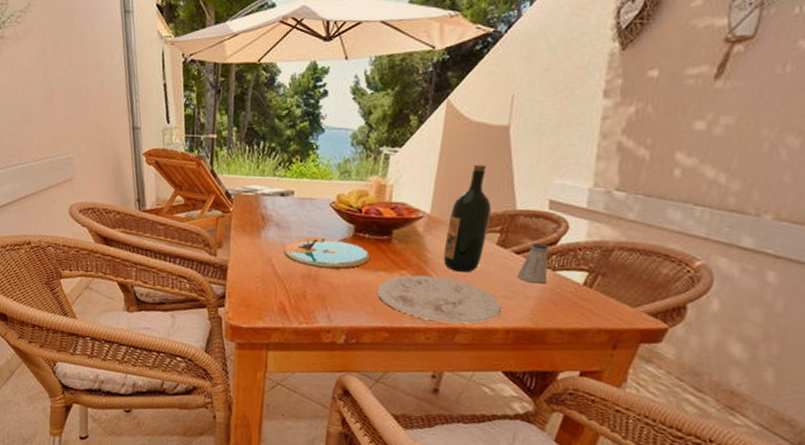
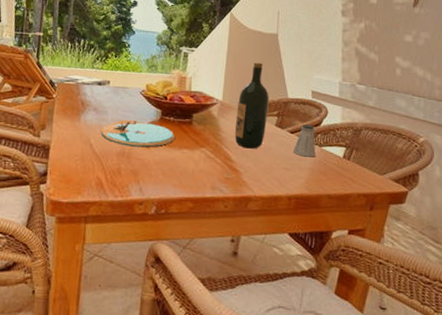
plate: present [376,275,502,324] -> none [181,151,283,193]

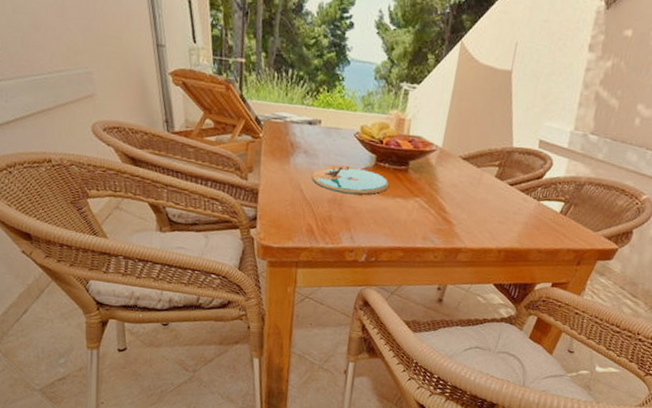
wine bottle: present [234,62,269,149] -> none [451,104,493,201]
saltshaker: present [292,124,316,157] -> none [509,177,536,211]

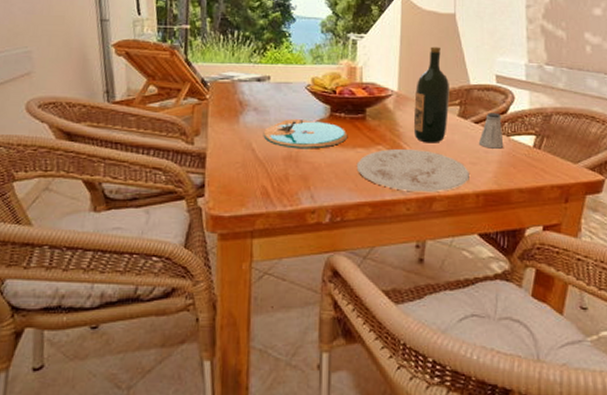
plate: none [394,201,496,245] -> present [356,148,469,193]
wine bottle: none [451,104,493,201] -> present [413,46,450,143]
saltshaker: none [509,177,536,211] -> present [478,113,504,149]

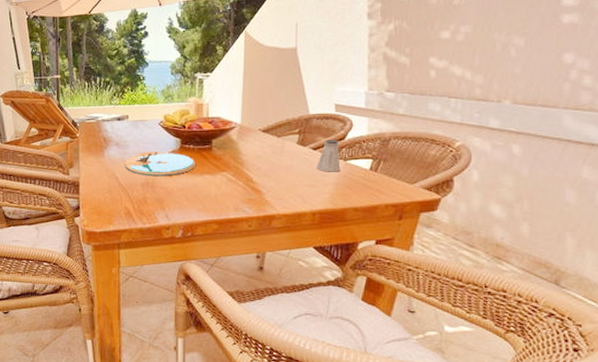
plate: present [356,148,469,193] -> none [204,174,306,212]
wine bottle: present [413,46,450,143] -> none [255,80,289,169]

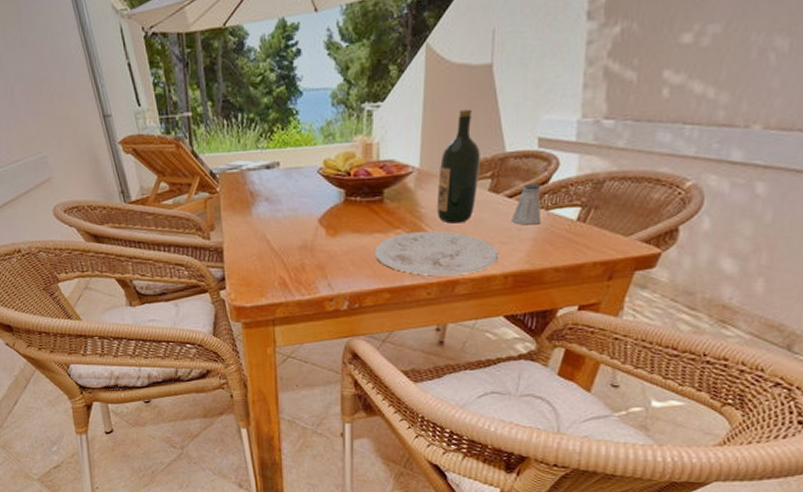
plate: present [125,152,197,177] -> none [278,207,365,238]
plate: none [204,174,306,212] -> present [374,230,498,276]
wine bottle: none [255,80,289,169] -> present [436,109,480,224]

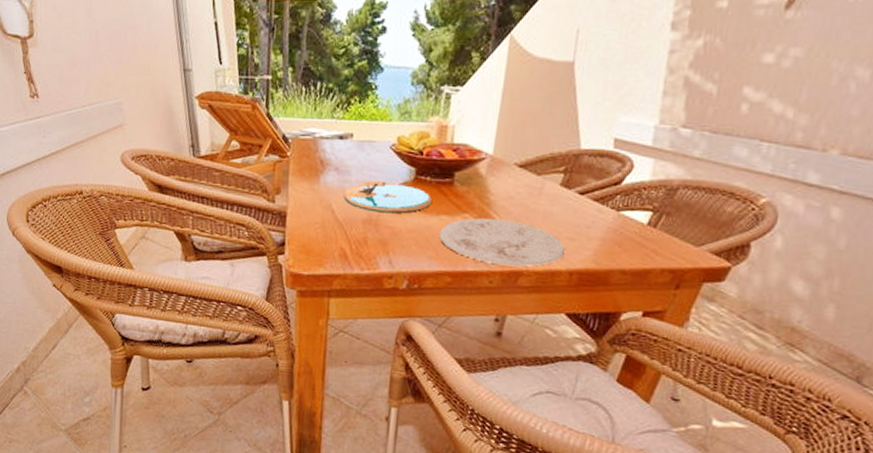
plate: none [278,207,365,238] -> present [344,181,433,214]
wine bottle: present [436,109,480,224] -> none [506,102,555,215]
saltshaker: present [510,184,542,225] -> none [580,183,614,225]

